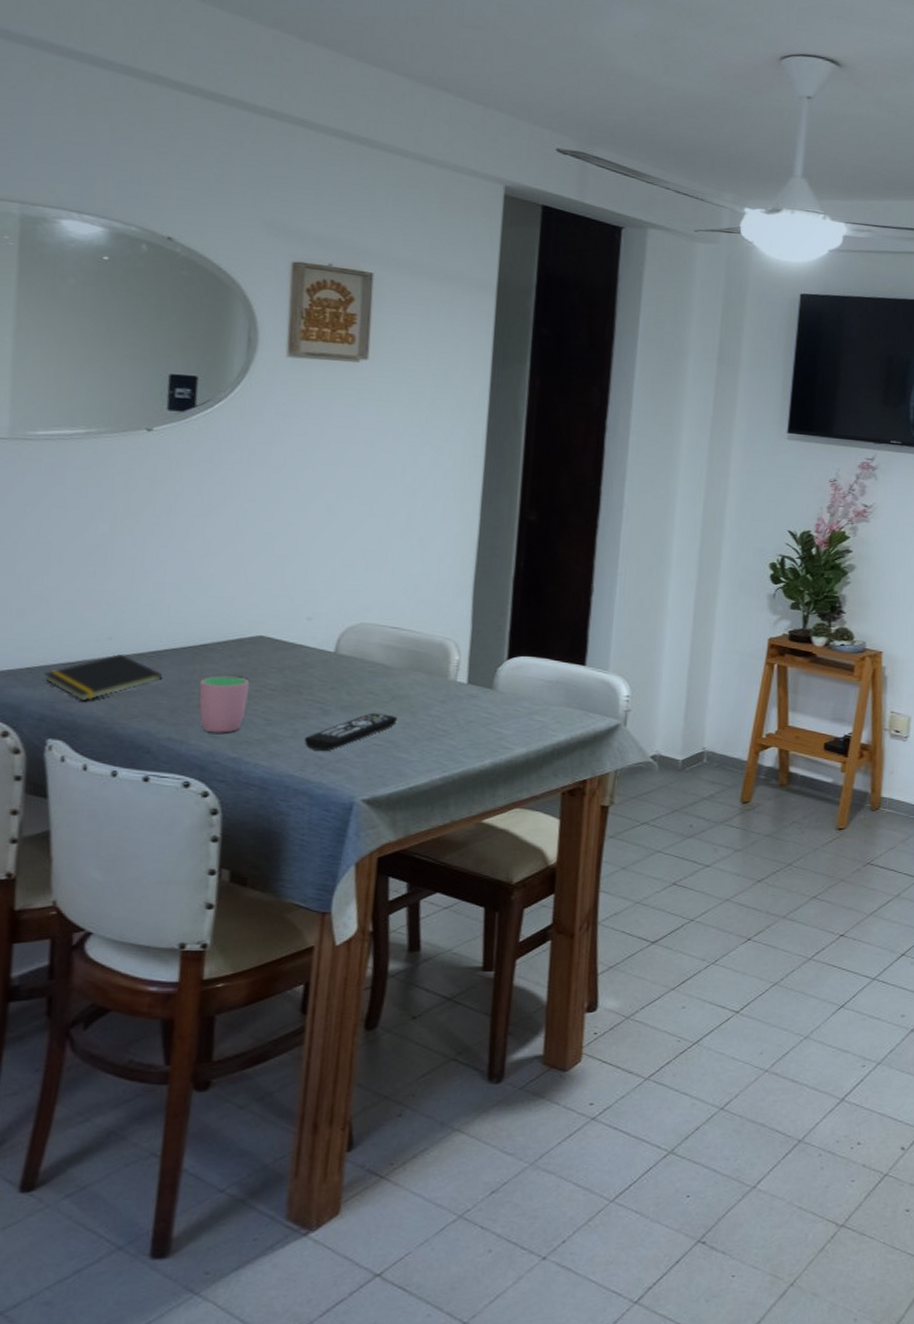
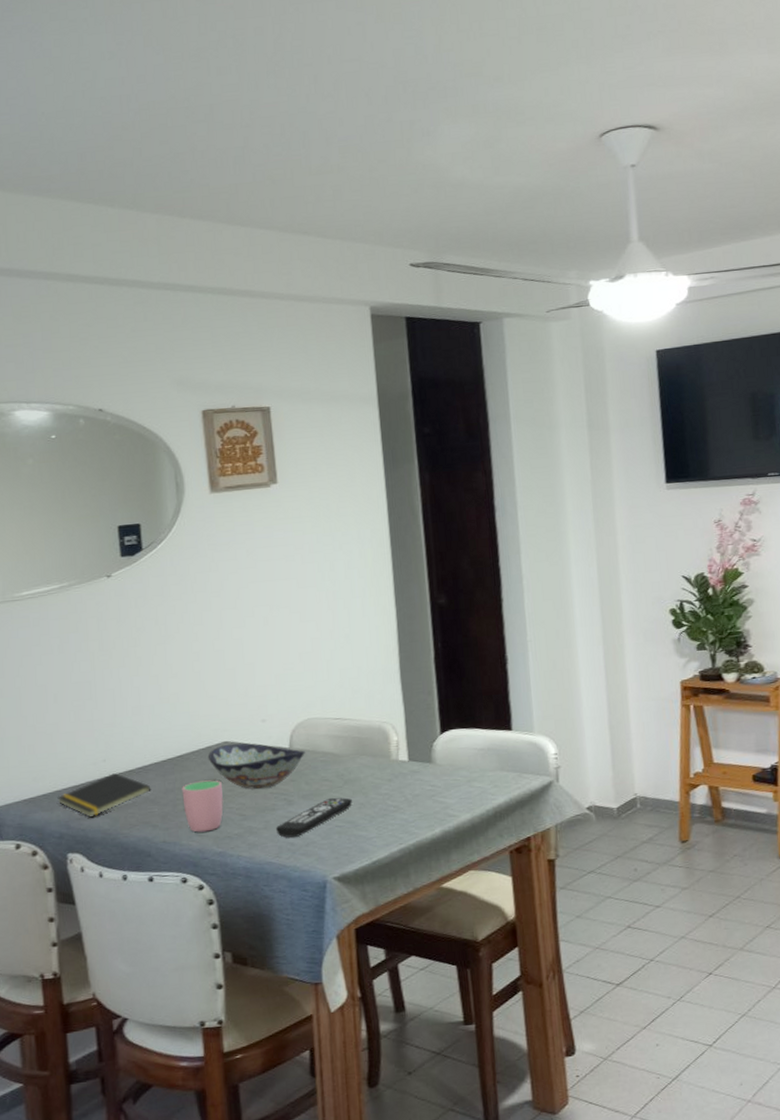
decorative bowl: none [236,639,352,693] -> present [207,743,305,789]

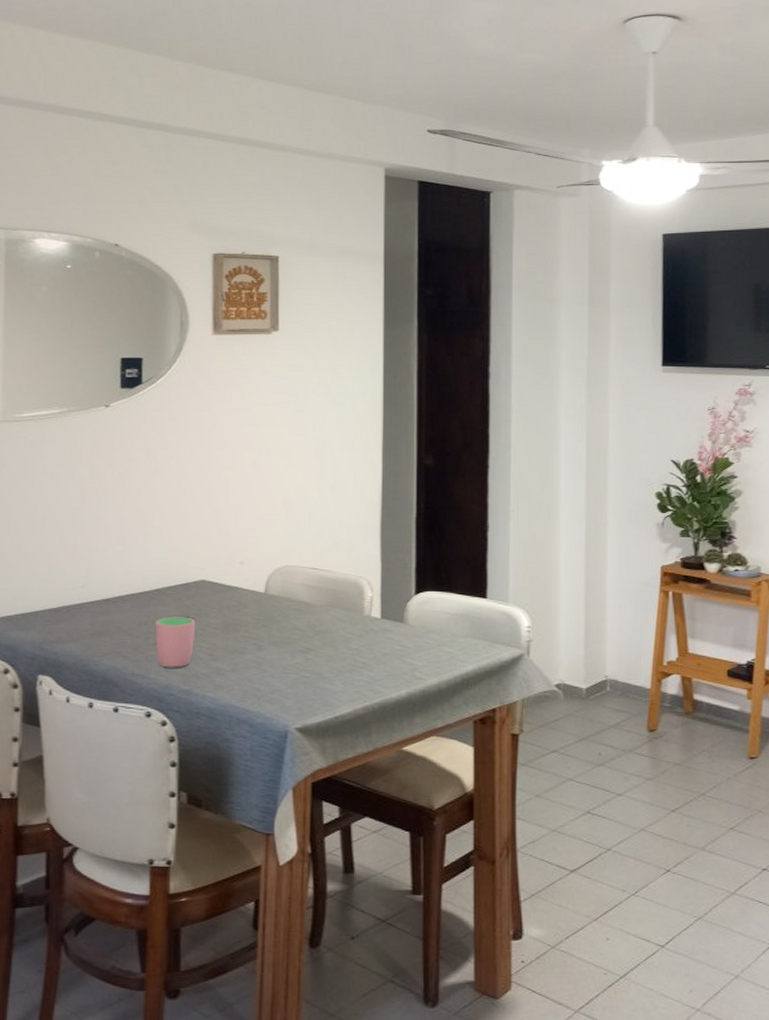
notepad: present [57,773,151,818] -> none [34,600,126,642]
decorative bowl: present [207,743,305,789] -> none [184,582,280,631]
remote control: present [275,797,352,838] -> none [243,647,321,683]

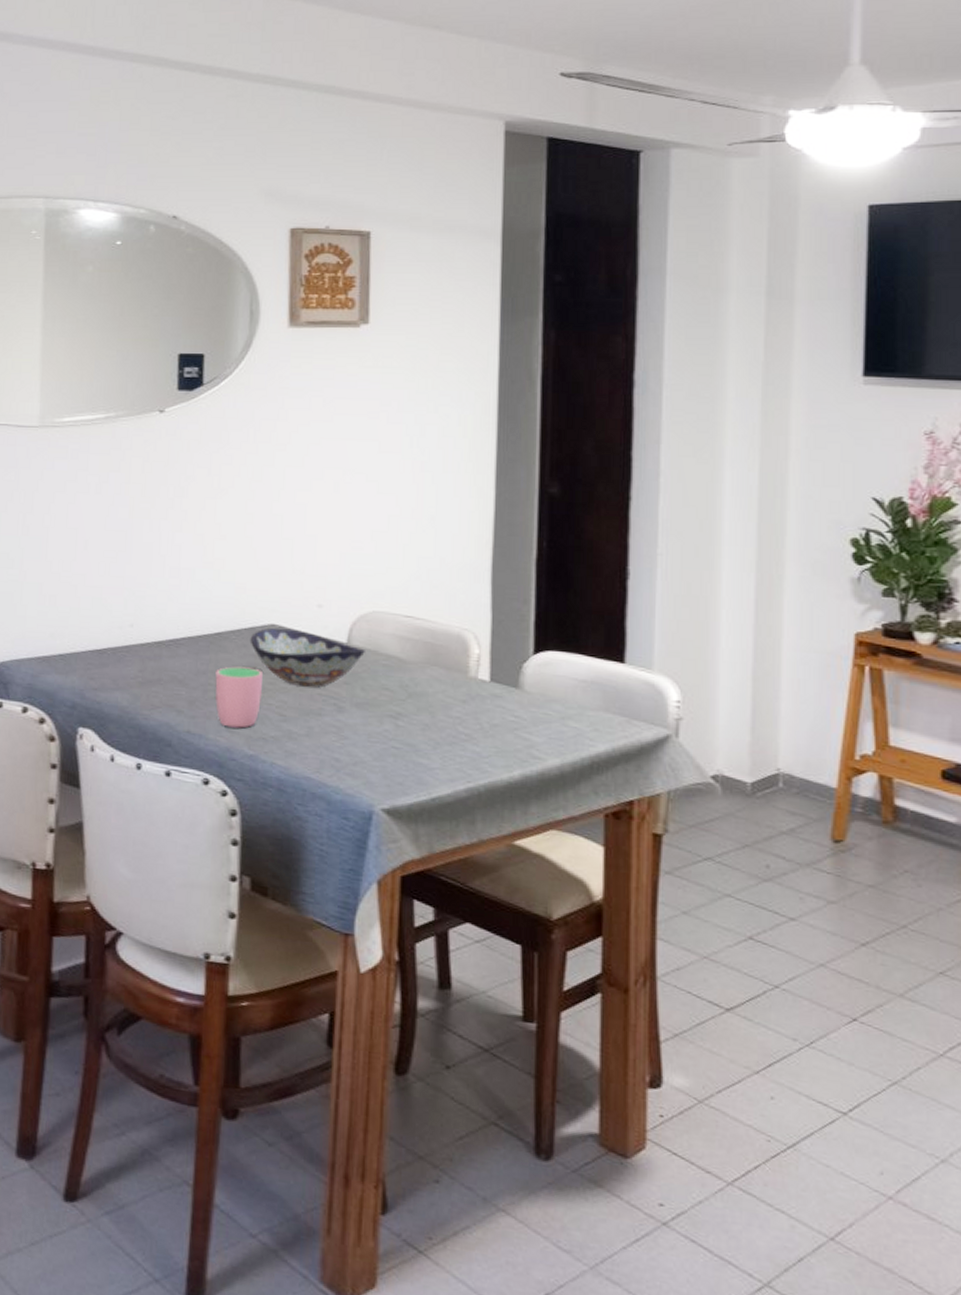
decorative bowl: none [184,582,280,631] -> present [250,627,365,688]

